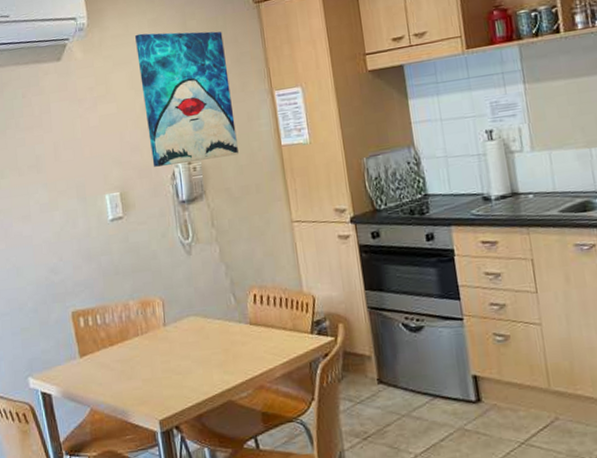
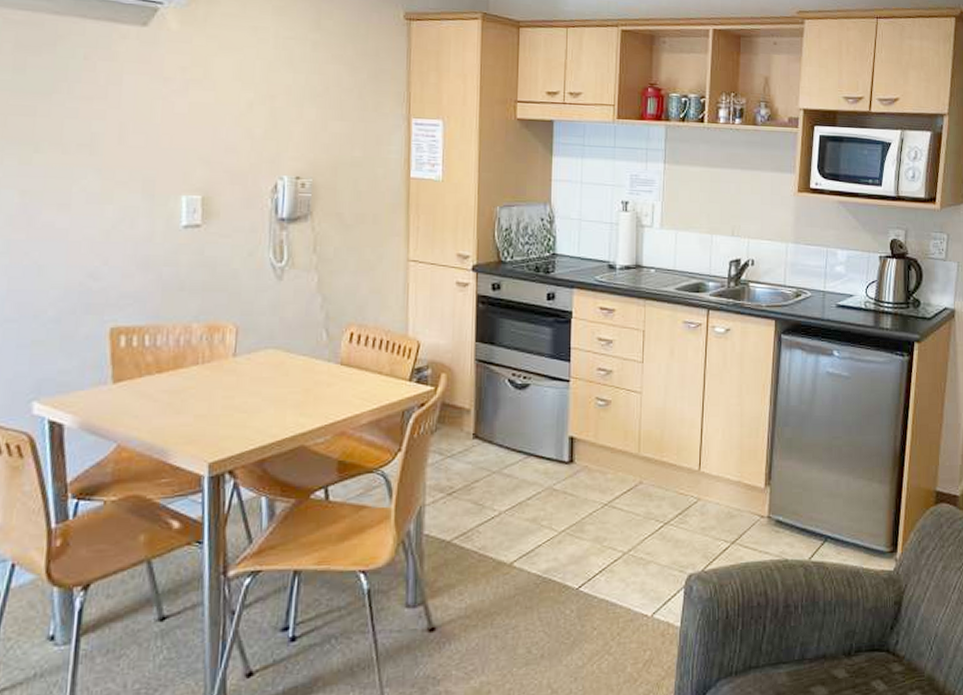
wall art: present [135,31,239,167] -> none [251,19,362,179]

